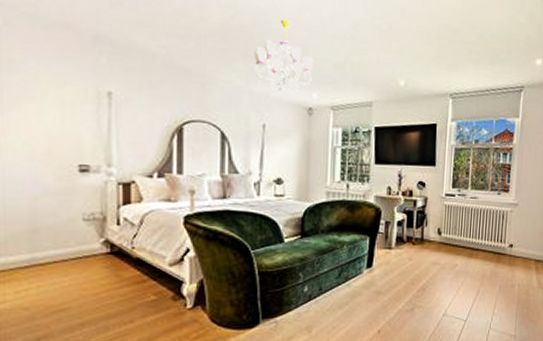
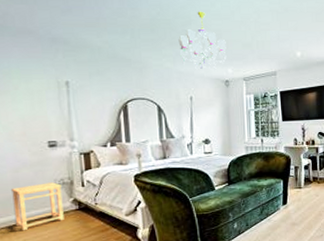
side table: none [25,216,91,275] -> present [10,182,64,231]

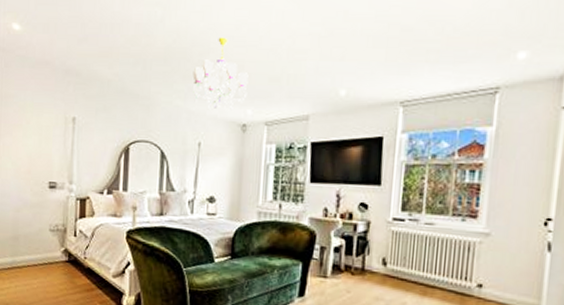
side table: present [10,182,64,231] -> none [10,227,55,276]

